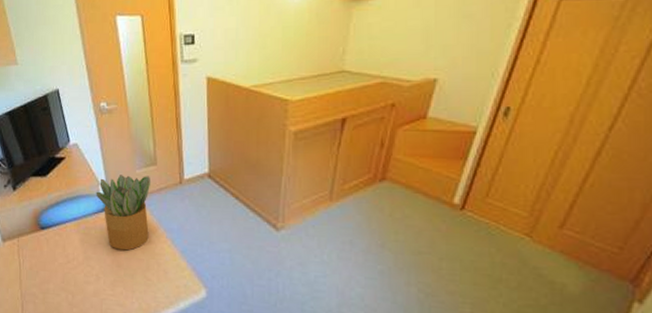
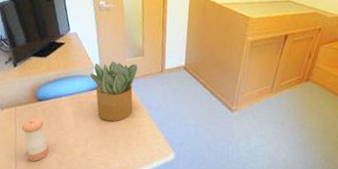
pepper shaker: none [25,250,57,303] -> present [21,118,49,161]

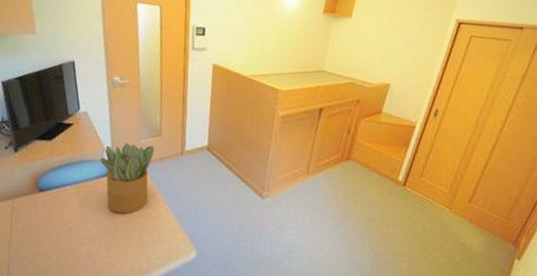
pepper shaker: present [21,118,49,161] -> none [17,212,49,265]

